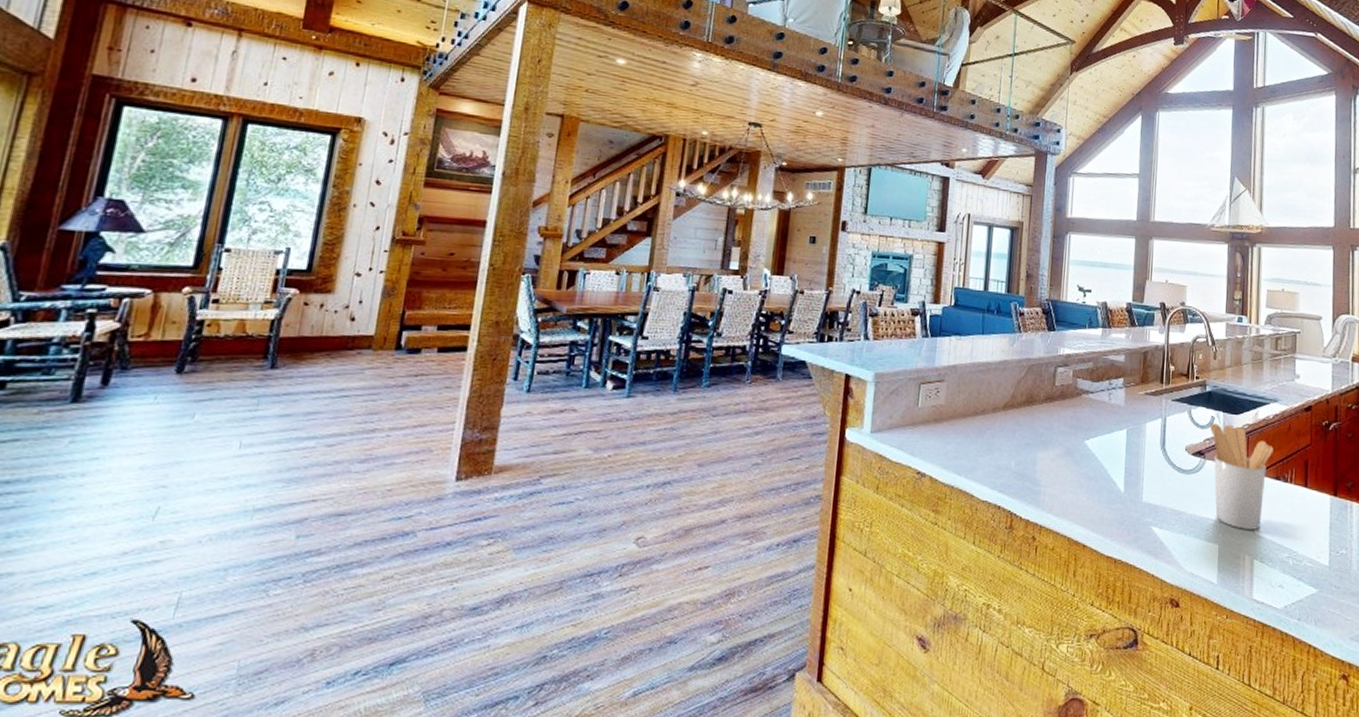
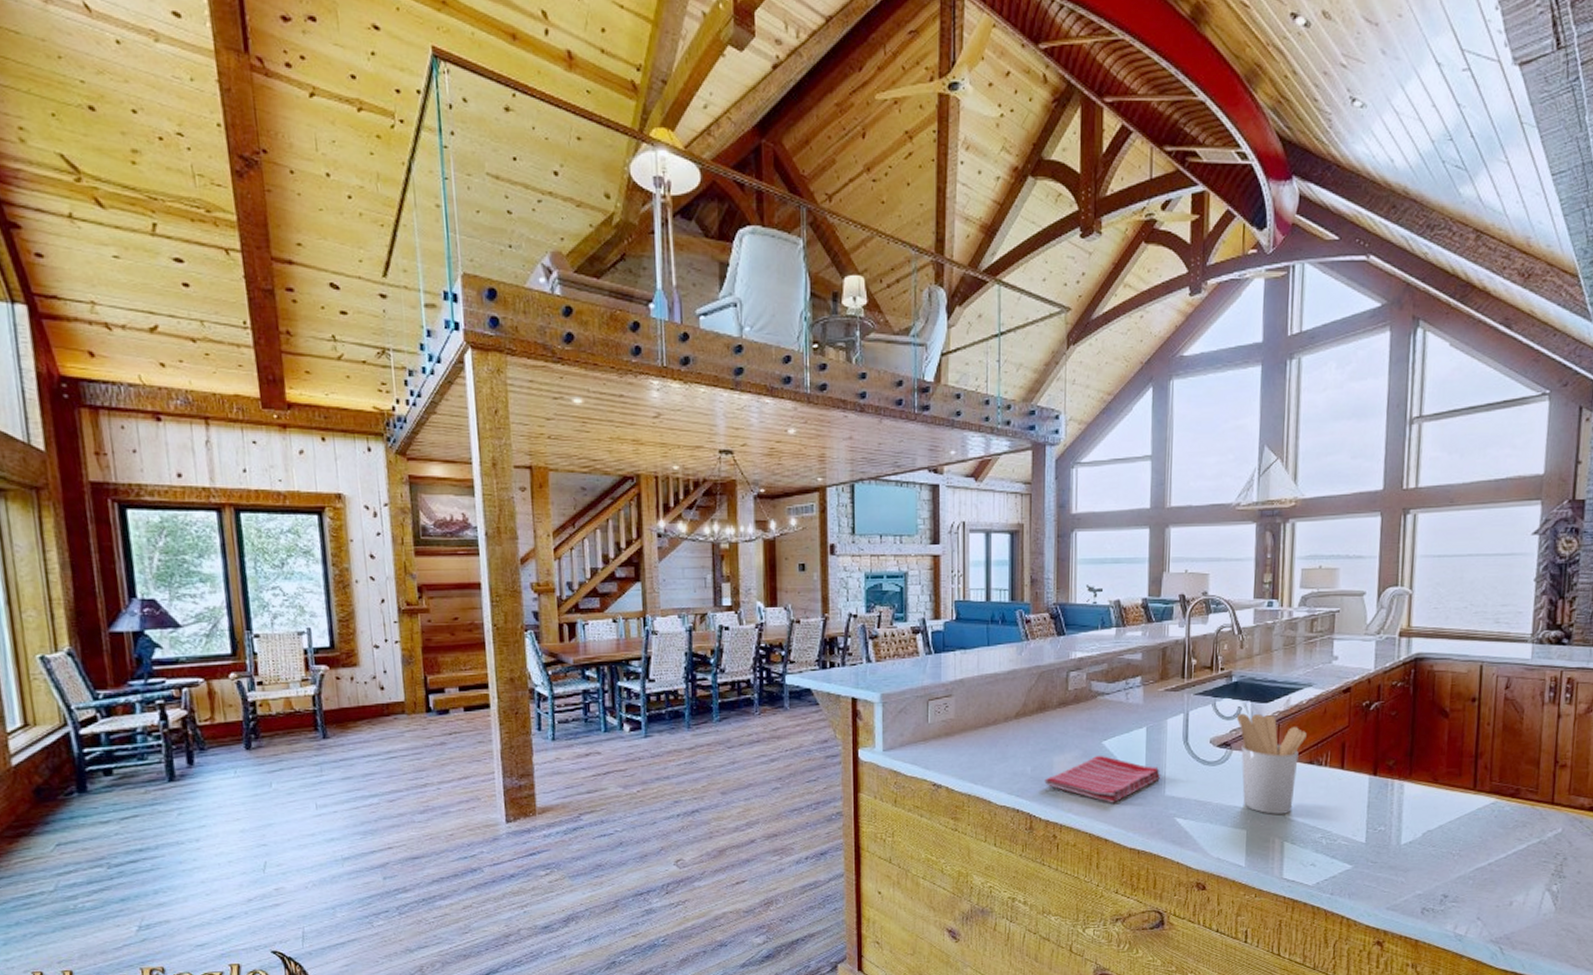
dish towel: none [1027,455,1139,506] -> present [1044,756,1161,803]

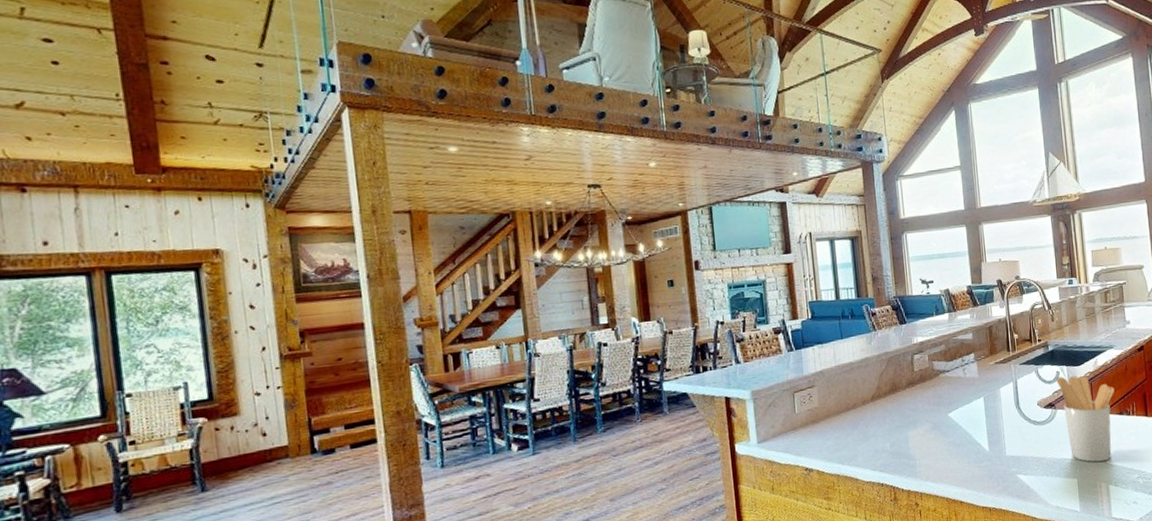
dish towel: present [1044,756,1161,803] -> none [902,426,1001,469]

